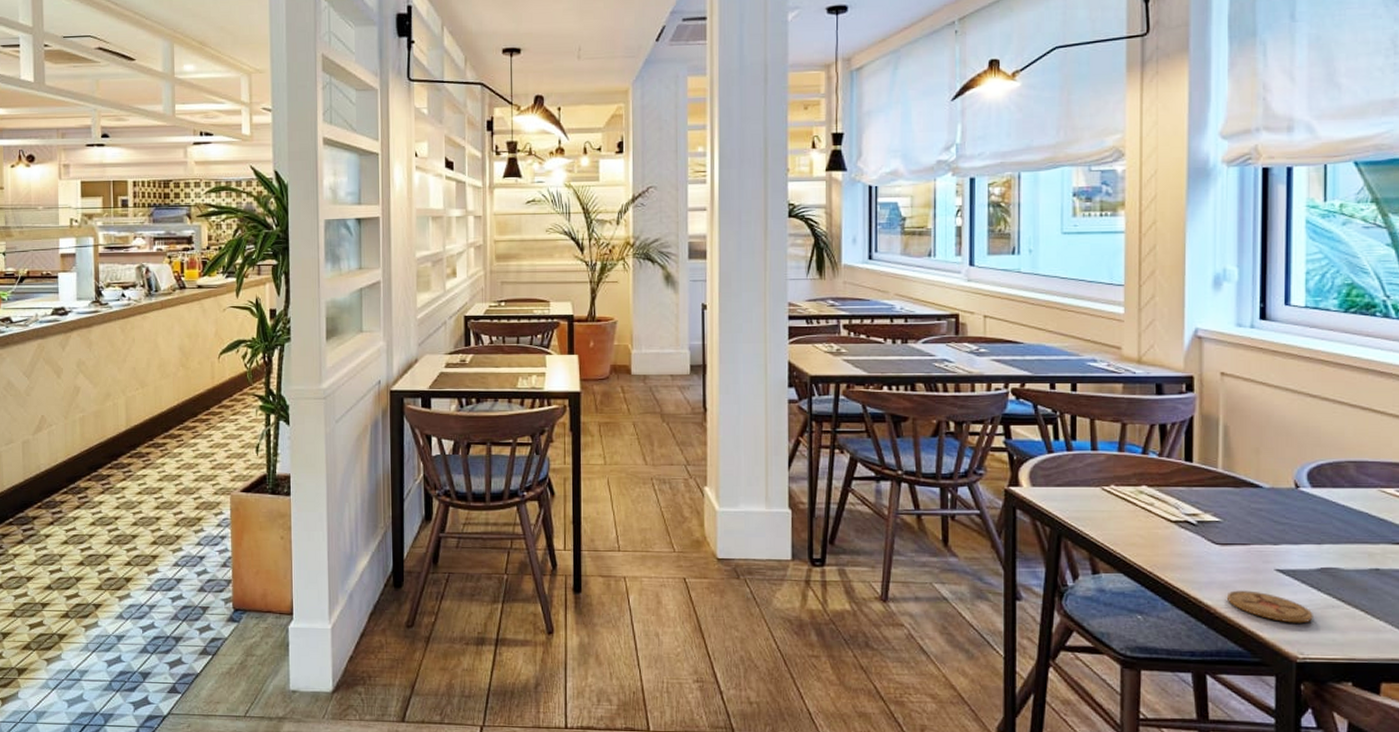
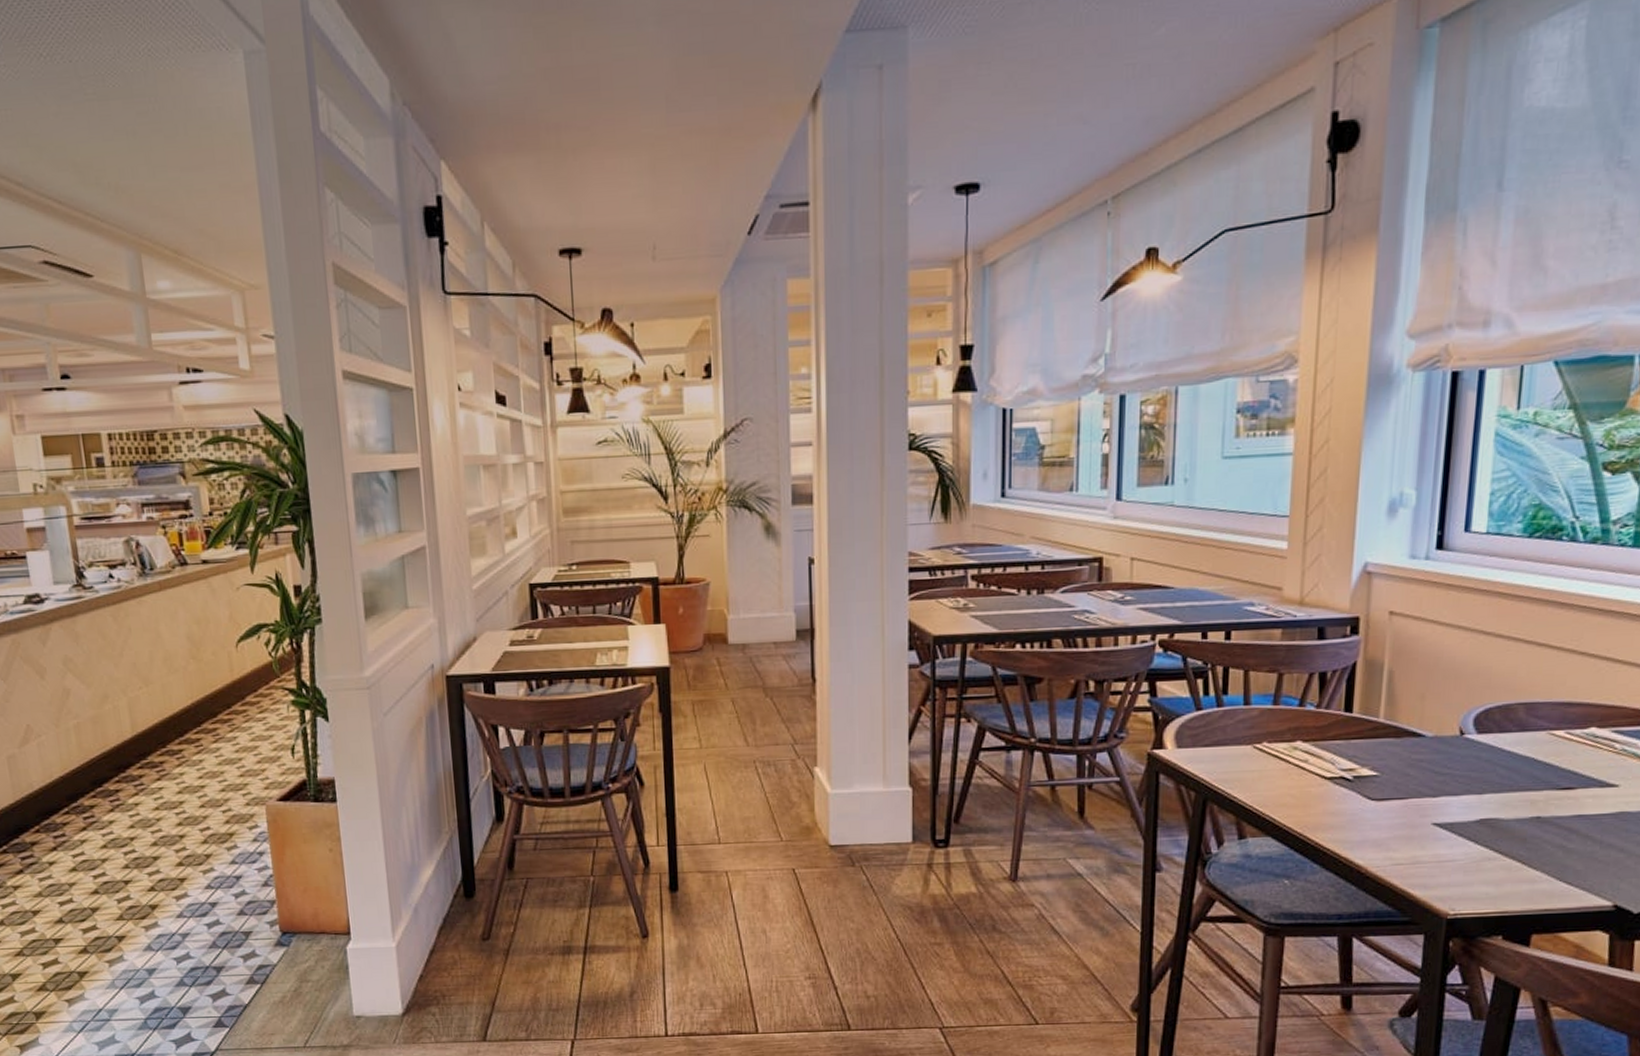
coaster: present [1226,590,1313,624] -> none [1379,847,1468,879]

